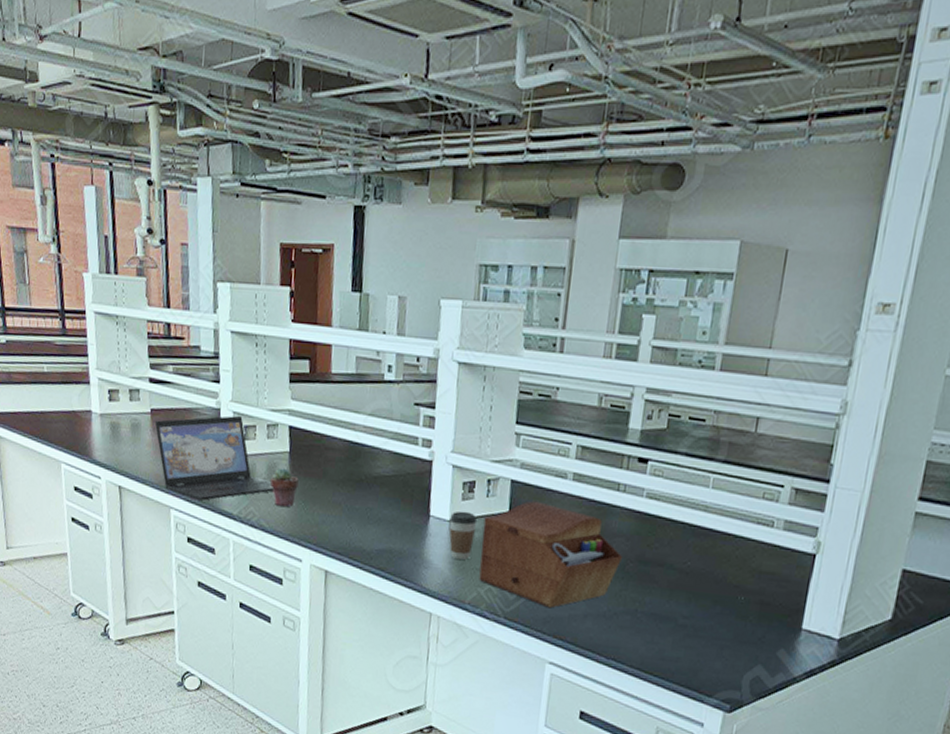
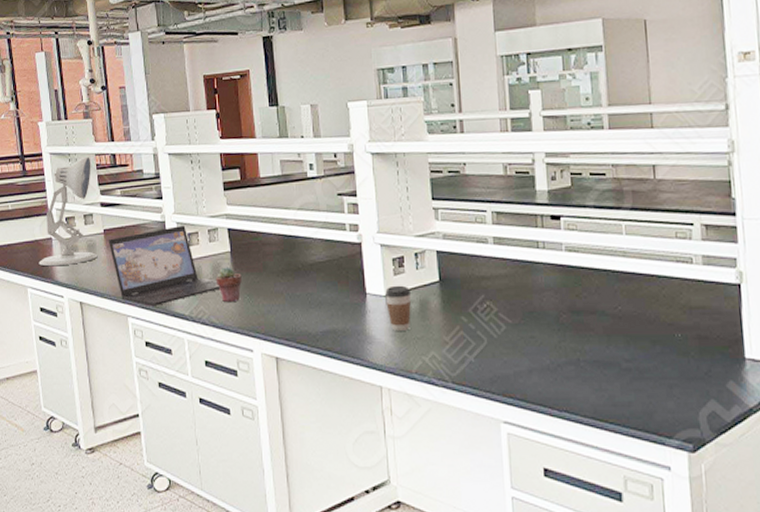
desk lamp: none [75,321,142,444] -> present [38,156,98,267]
sewing box: present [479,500,622,609] -> none [417,267,554,368]

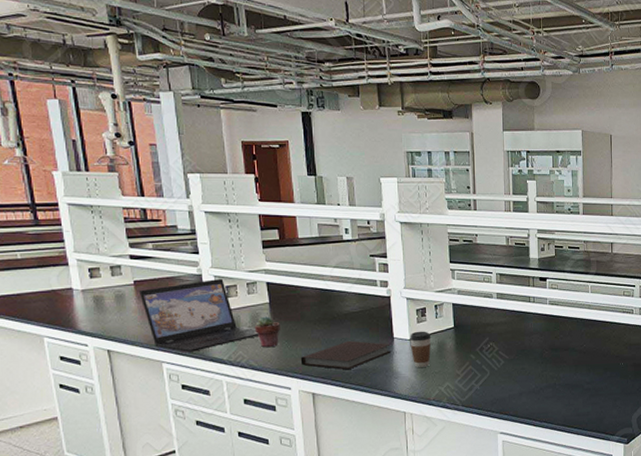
desk lamp: present [38,156,98,267] -> none [56,209,127,316]
notebook: none [263,295,363,331] -> present [300,340,391,370]

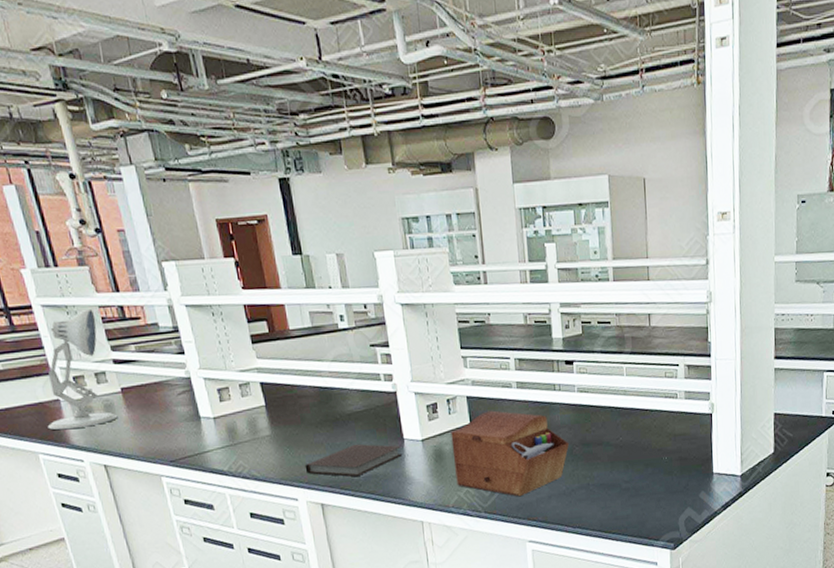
desk lamp: none [56,209,127,316] -> present [47,308,118,431]
laptop: present [138,278,259,352] -> none [127,380,259,464]
potted succulent: present [254,316,280,348] -> none [252,421,280,456]
coffee cup: present [410,331,432,367] -> none [421,429,446,471]
sewing box: none [436,316,539,393] -> present [451,410,569,497]

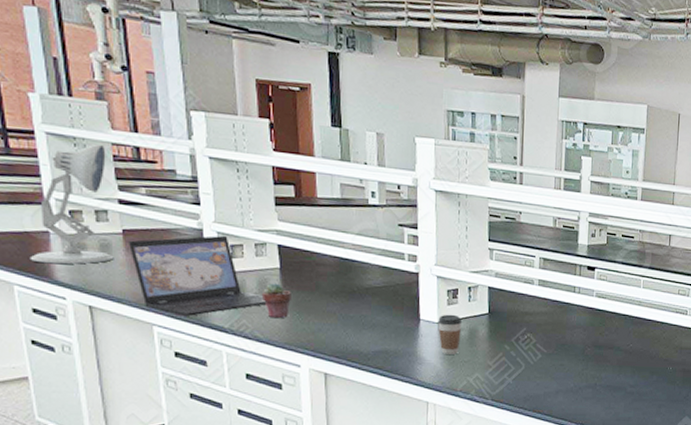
laptop: none [127,380,259,464] -> present [127,235,267,316]
potted succulent: none [252,421,280,456] -> present [261,283,291,319]
notebook: present [305,443,402,477] -> none [313,318,416,351]
coffee cup: none [421,429,446,471] -> present [438,314,463,354]
sewing box: present [451,410,569,497] -> none [467,303,581,389]

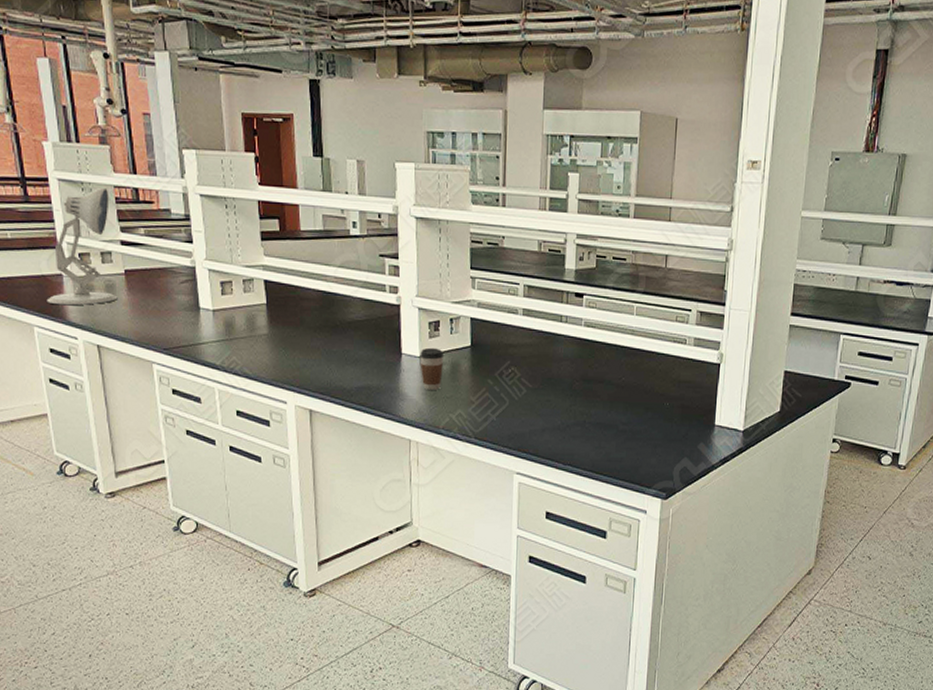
laptop: present [127,235,267,316] -> none [129,272,255,353]
potted succulent: present [261,283,291,319] -> none [249,319,277,355]

